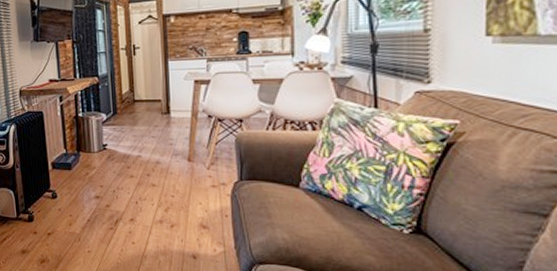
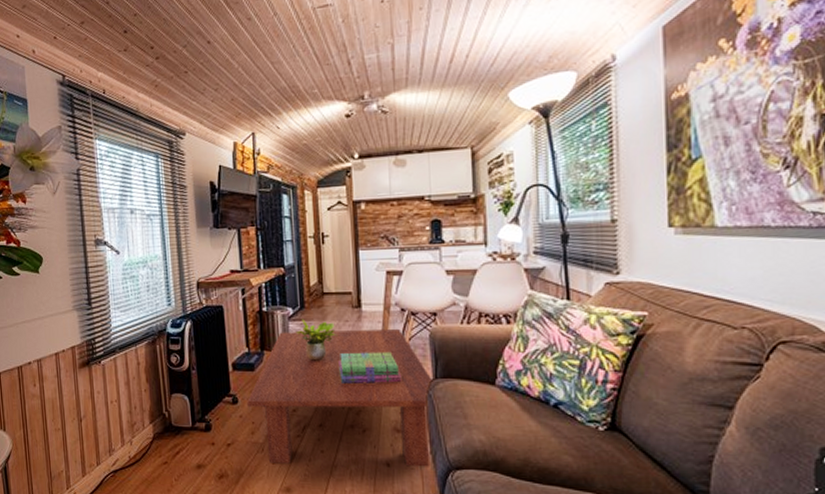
coffee table: none [65,134,239,261] -> present [247,329,434,467]
potted plant: none [109,124,148,162] -> present [296,319,337,361]
stack of books: none [149,154,208,184] -> present [339,351,402,383]

